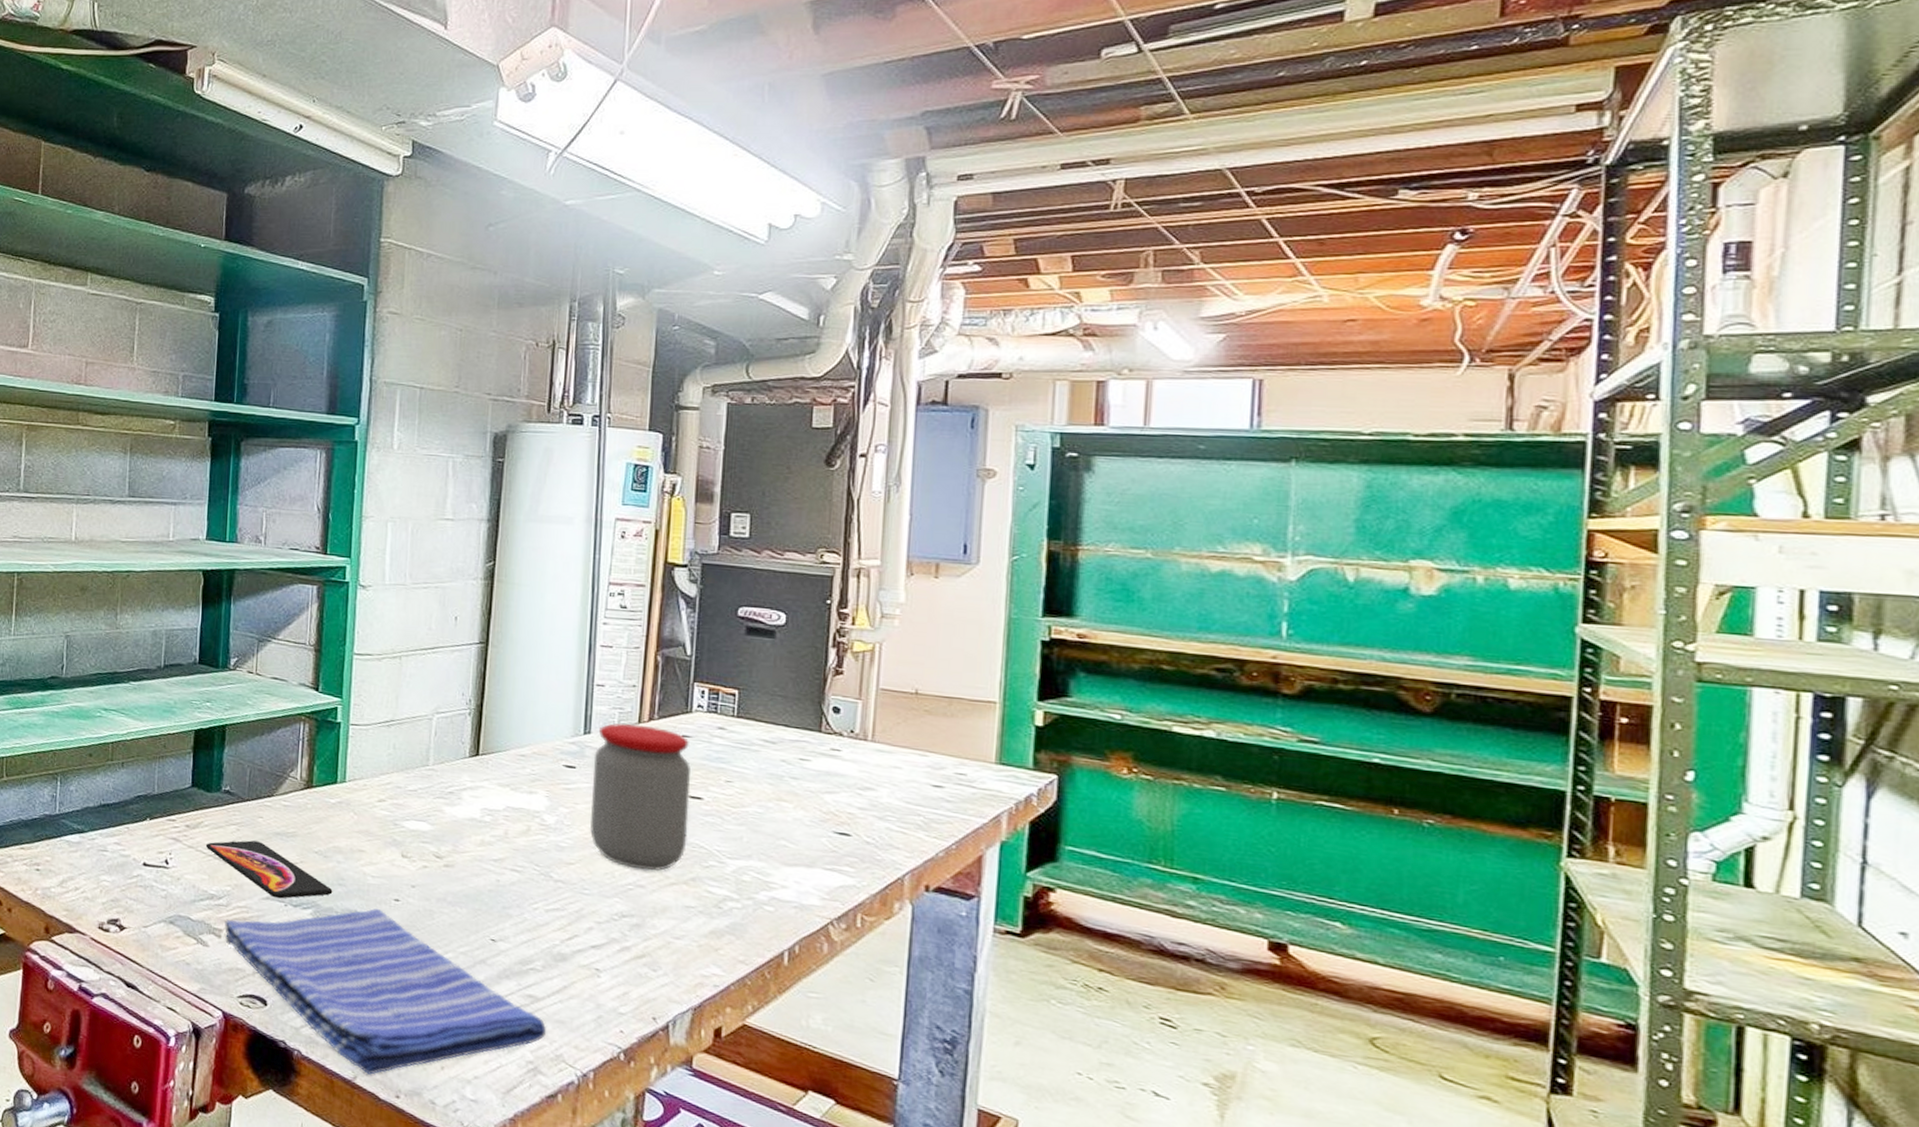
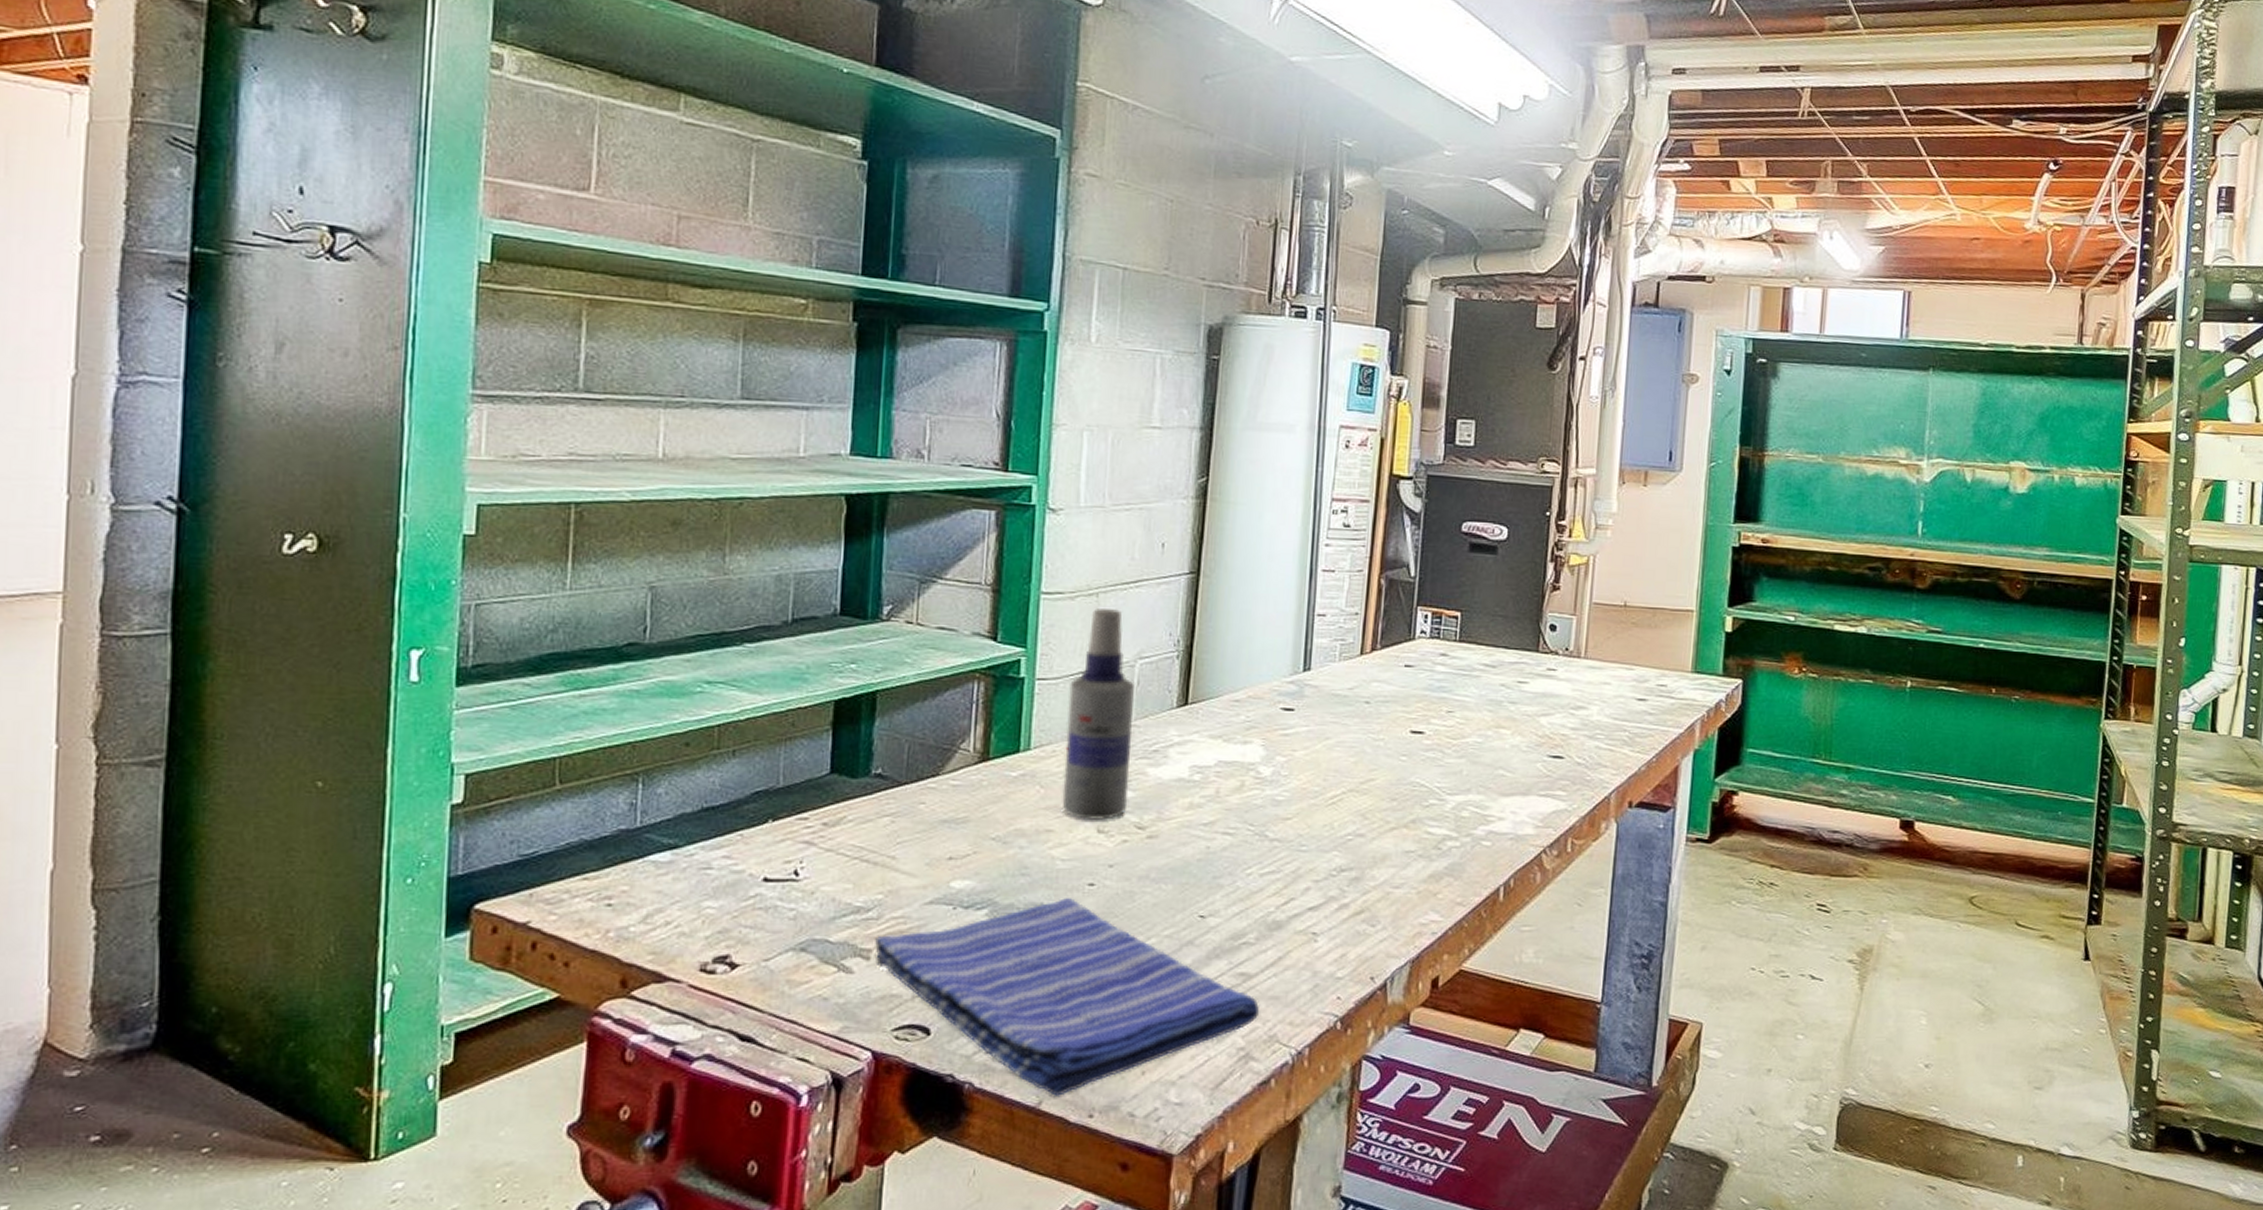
smartphone: present [205,840,333,899] -> none [849,833,1014,901]
spray bottle: none [372,669,432,847] -> present [1062,609,1134,820]
jar: present [589,723,691,872] -> none [1307,656,1413,817]

